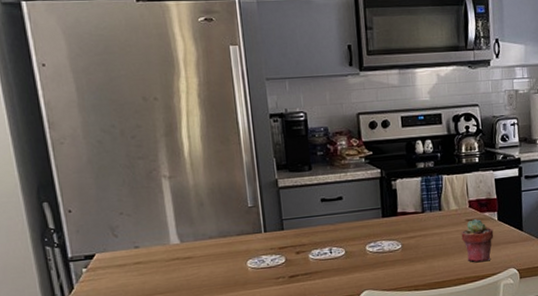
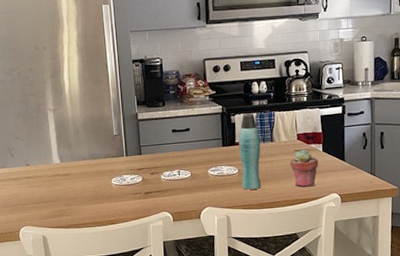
bottle: none [401,177,429,268] -> present [238,113,262,190]

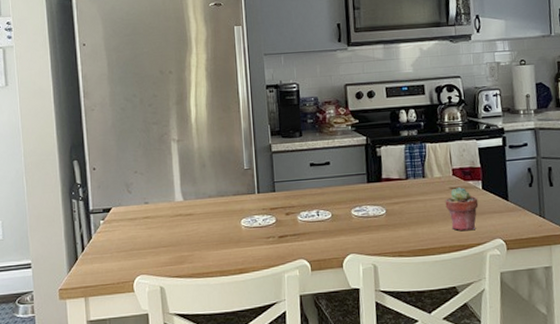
bottle: present [238,113,262,190] -> none [385,145,413,234]

